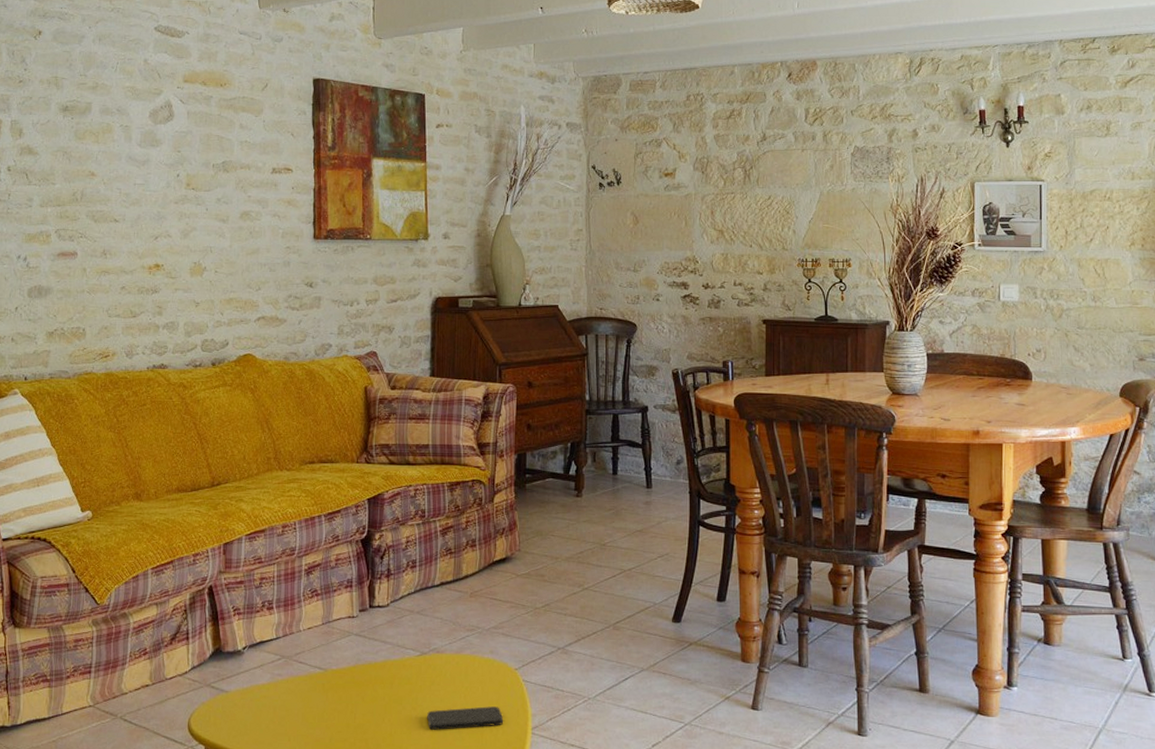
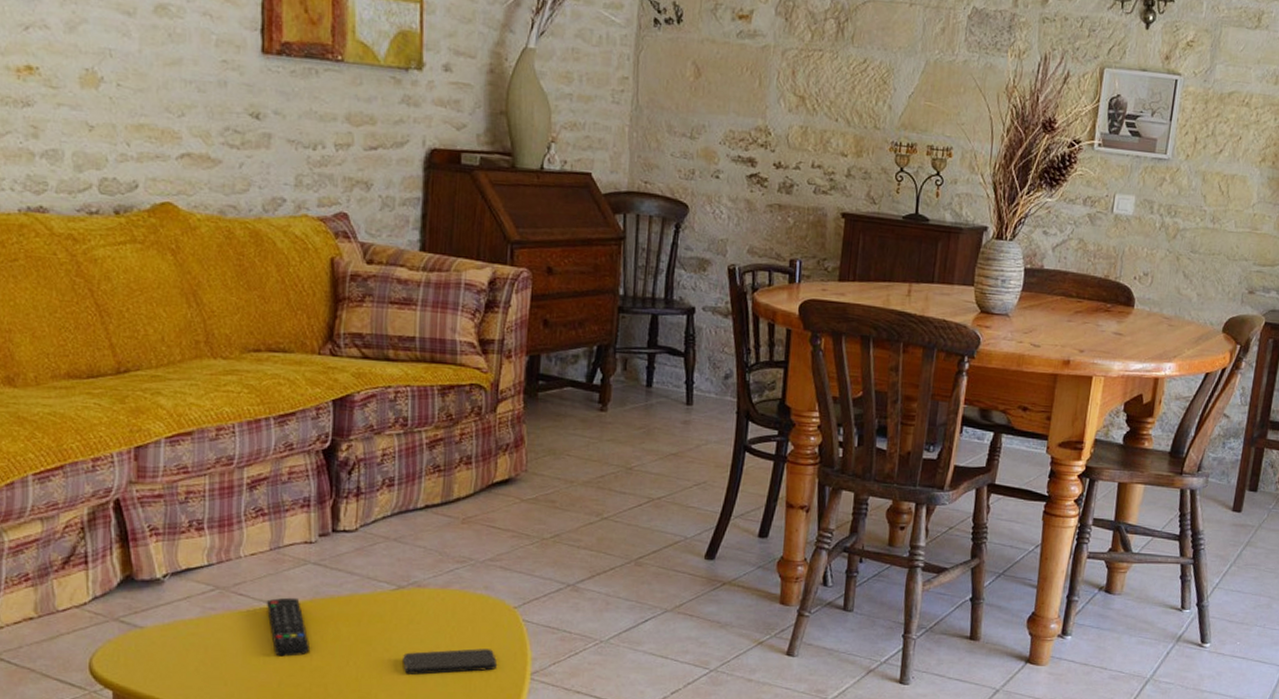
remote control: none [320,664,354,715] -> present [266,597,311,657]

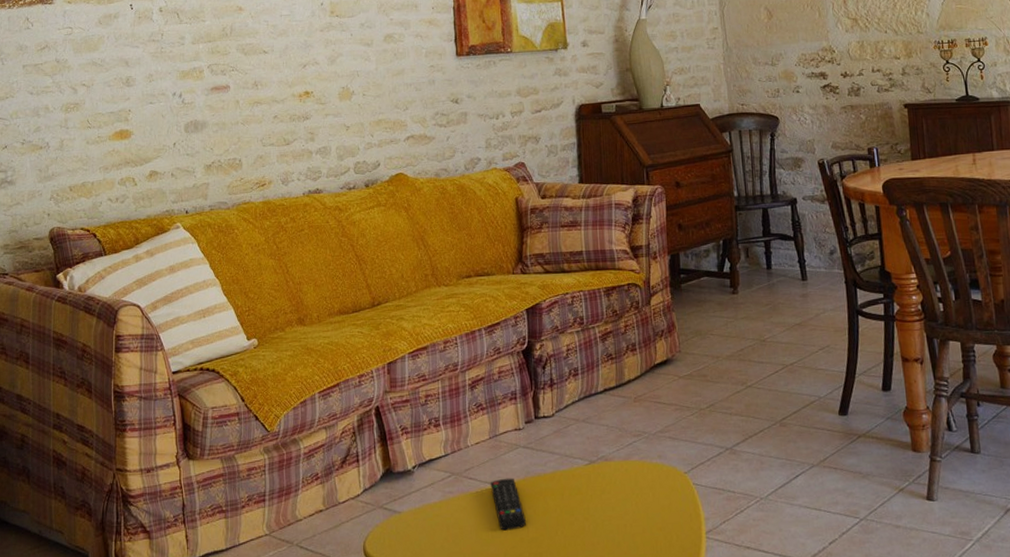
smartphone: present [403,648,498,675] -> none [600,512,677,540]

